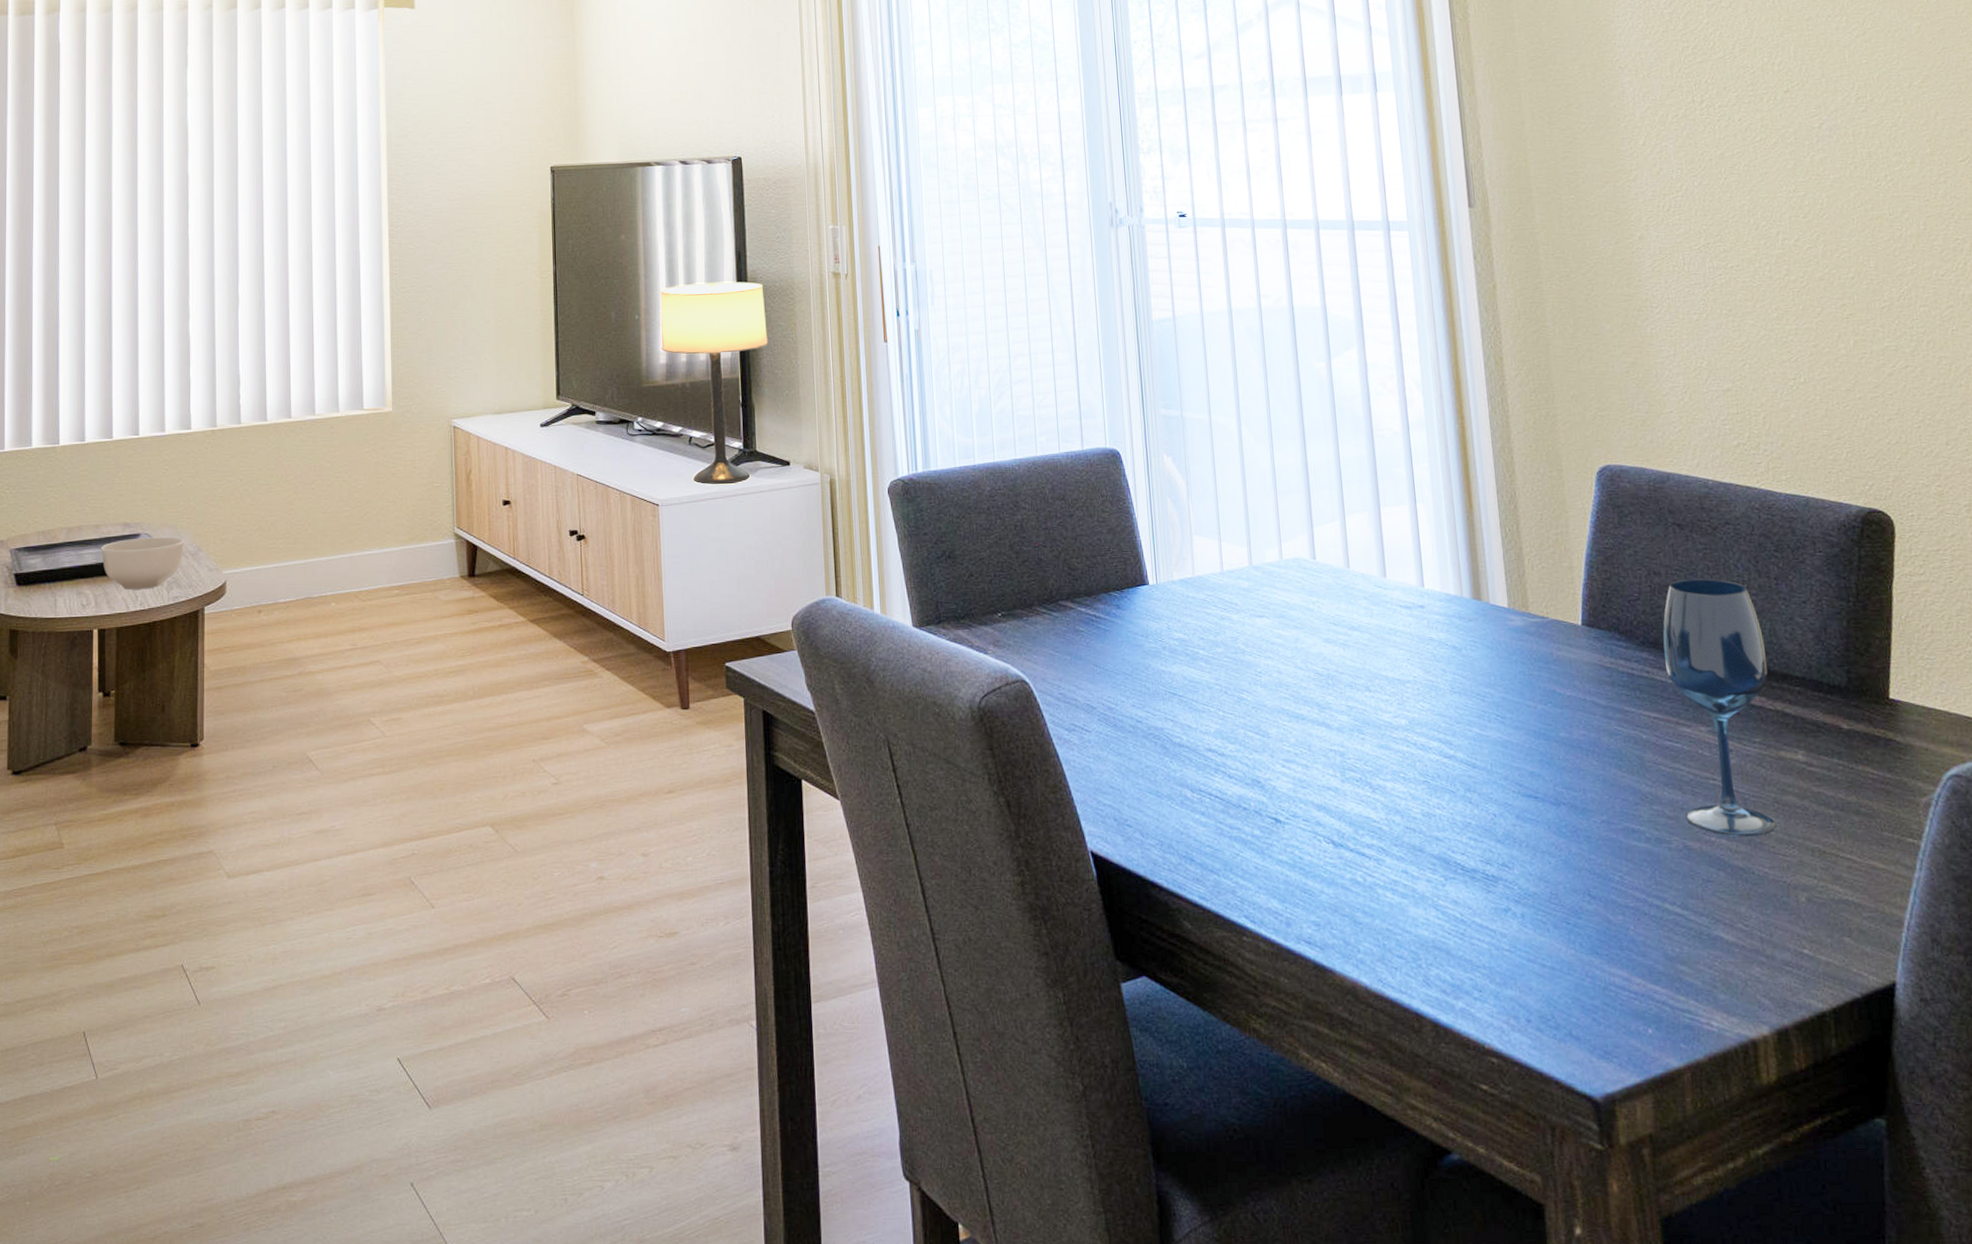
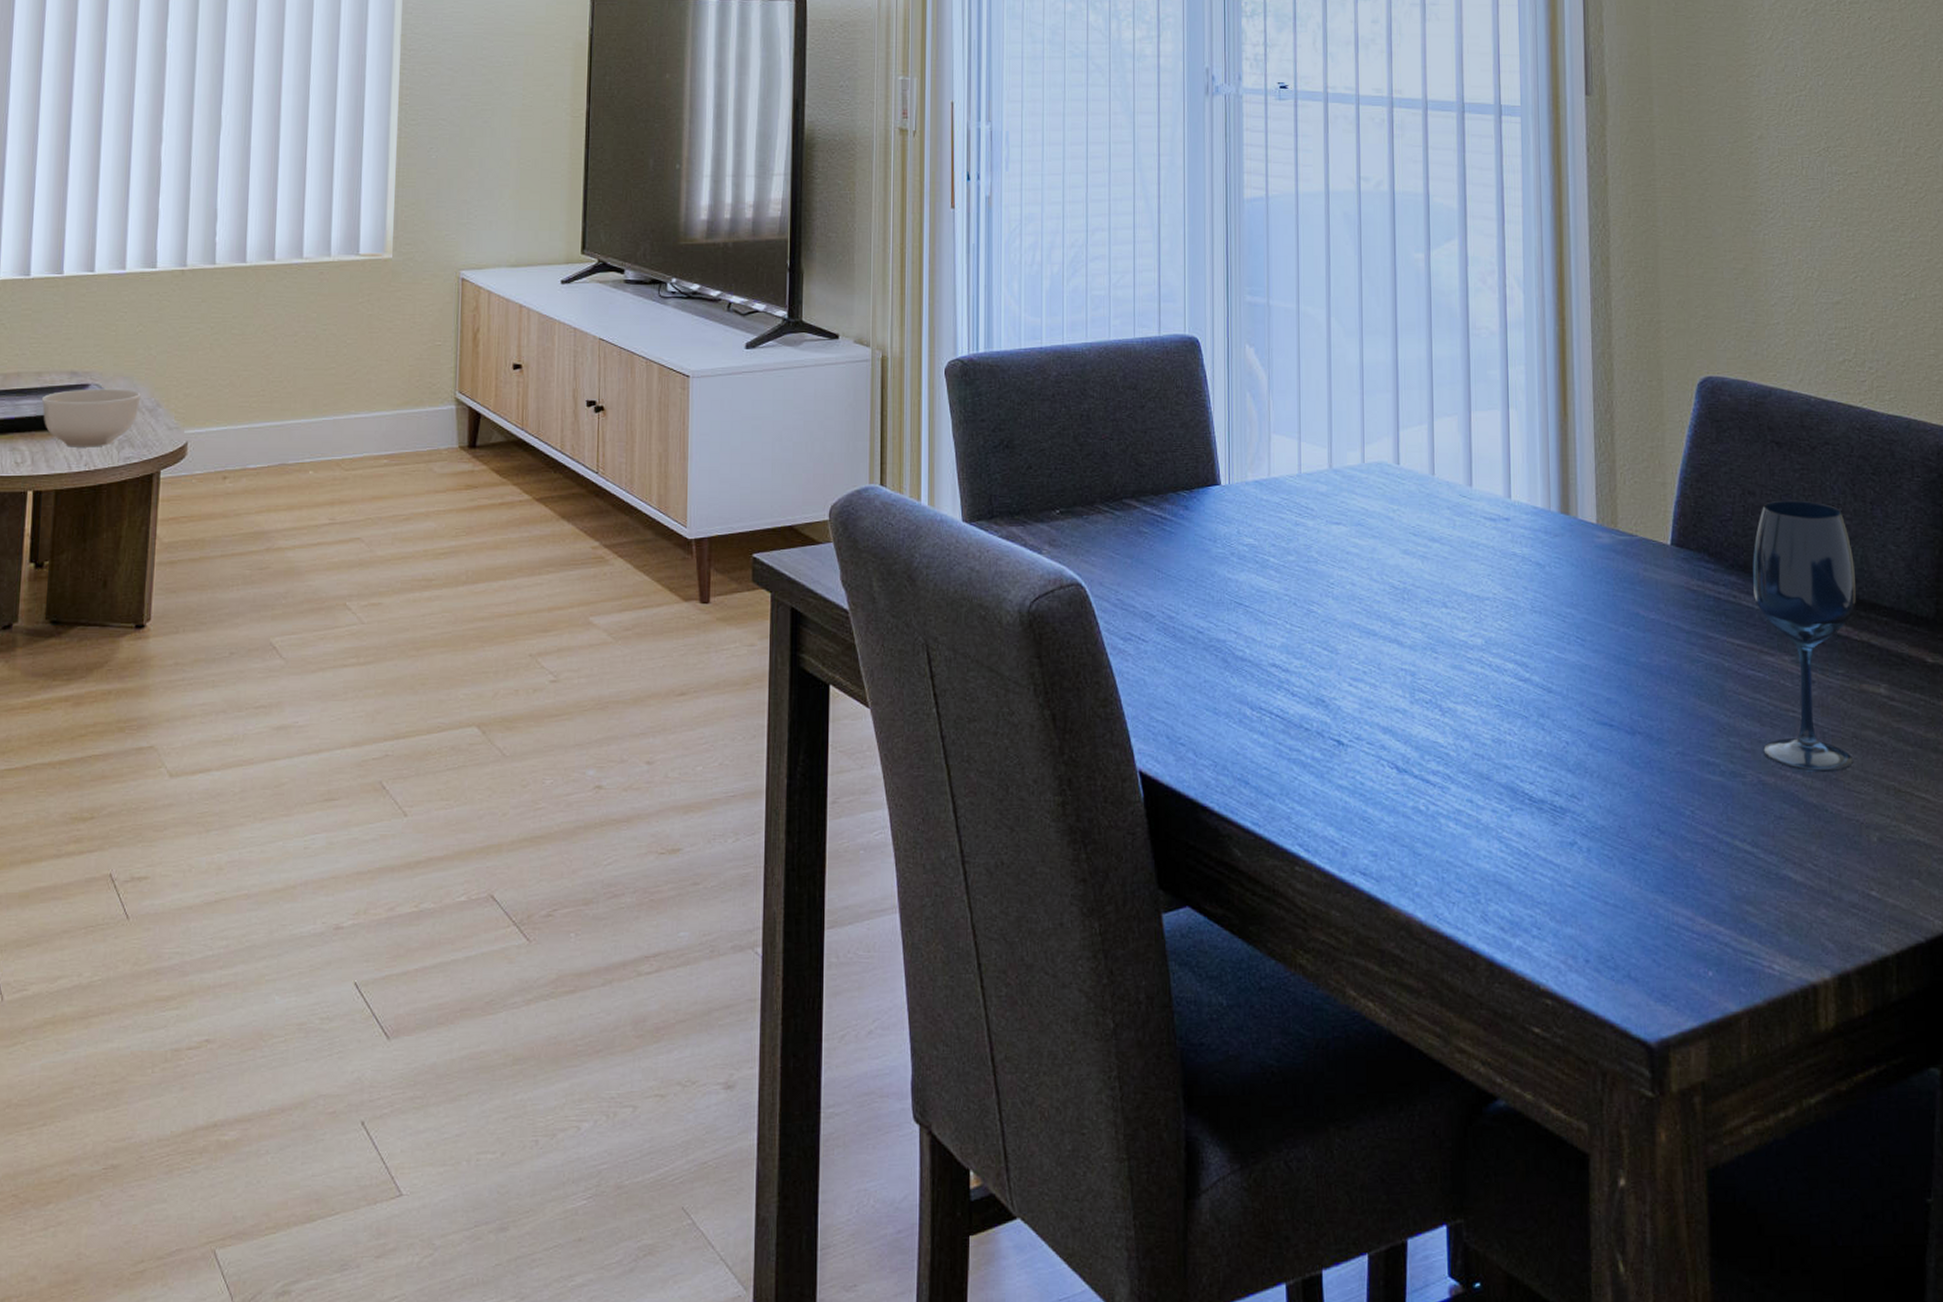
table lamp: present [660,282,769,485] -> none [703,133,824,357]

